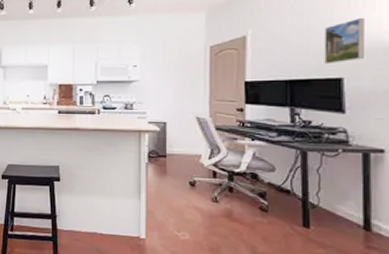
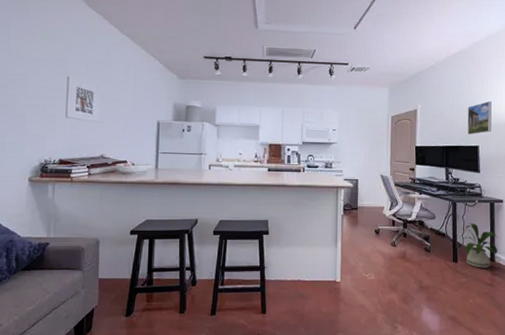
house plant: none [317,179,377,239] -> present [462,223,498,268]

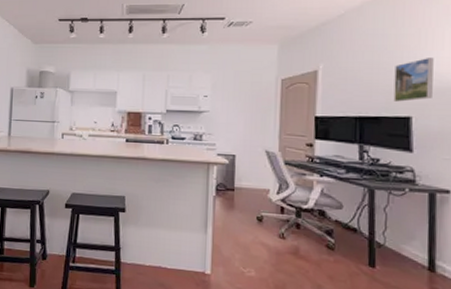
house plant: present [462,223,498,268] -> none [383,218,442,280]

